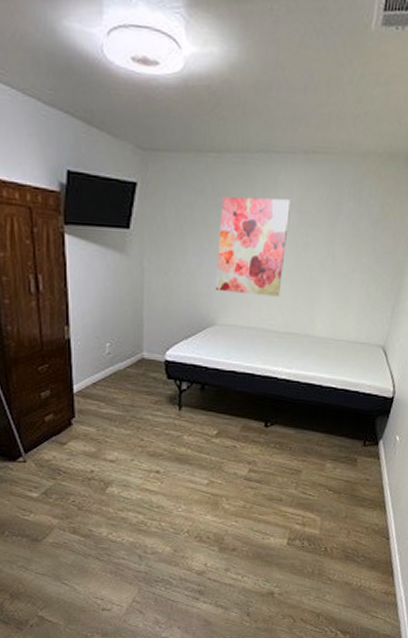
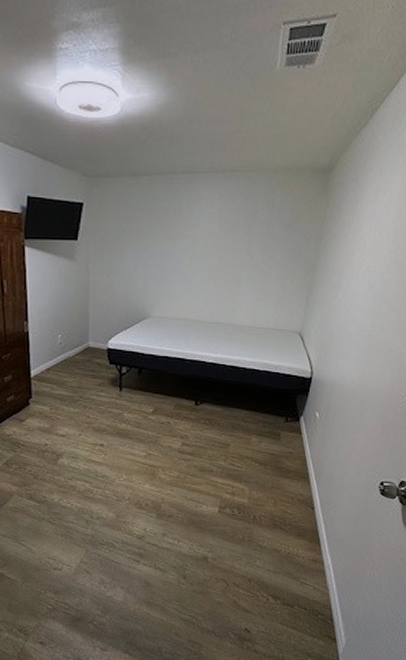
wall art: present [215,196,291,297] -> none [149,210,212,292]

